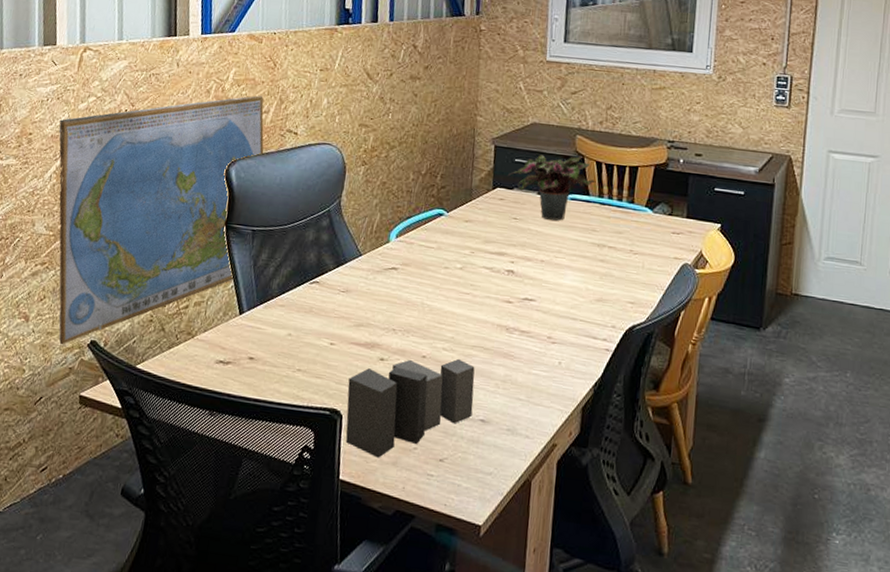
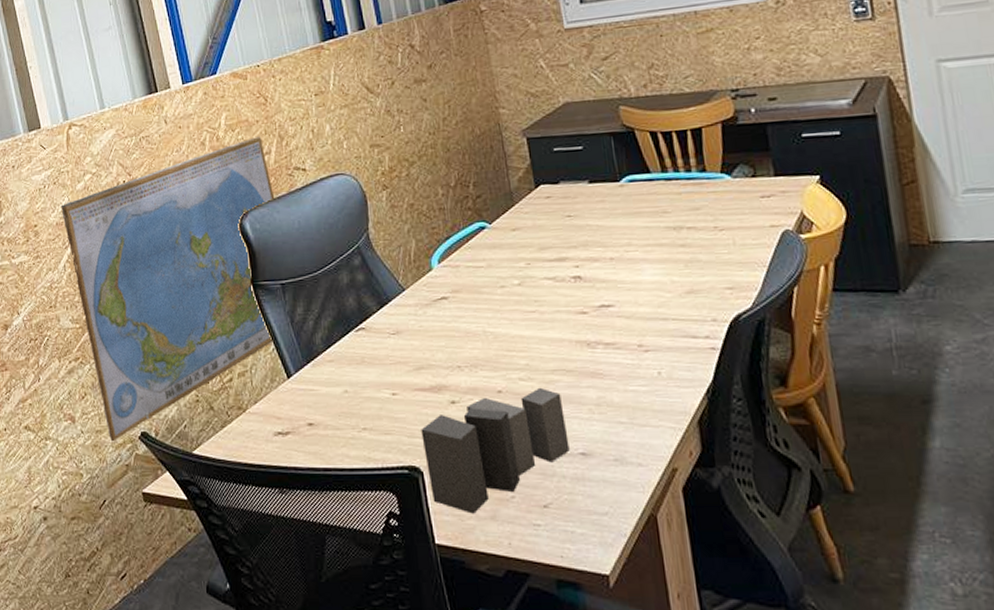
potted plant: present [508,155,596,221] -> none [550,129,655,210]

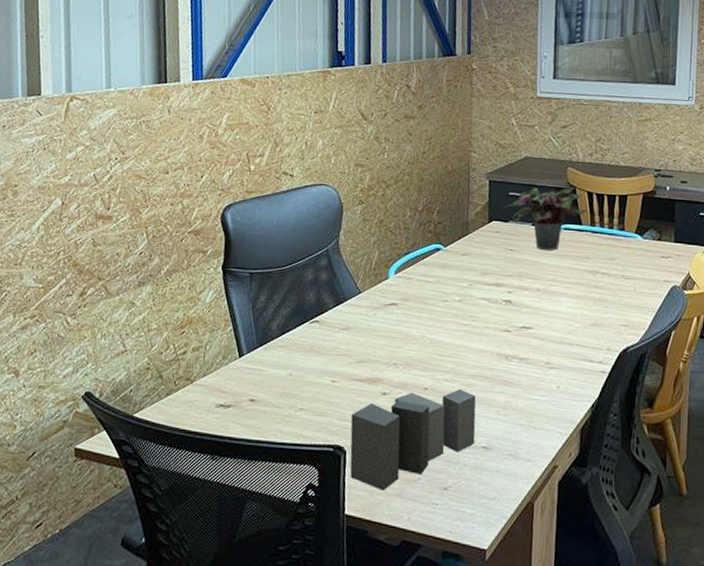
world map: present [60,135,275,442] -> none [45,139,260,398]
potted plant: none [550,129,655,210] -> present [503,187,588,250]

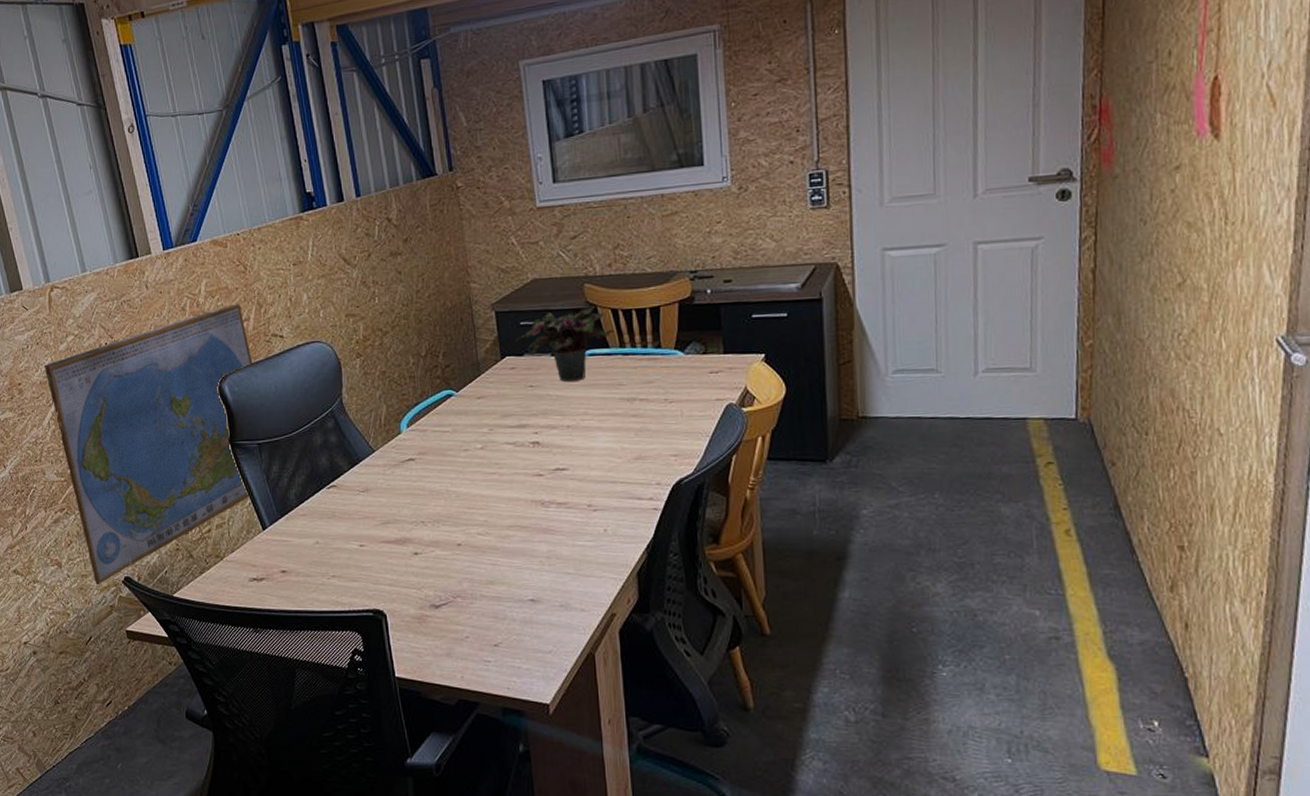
world map: none [45,139,260,398] -> present [44,302,253,585]
speaker: present [350,388,476,491] -> none [386,541,520,651]

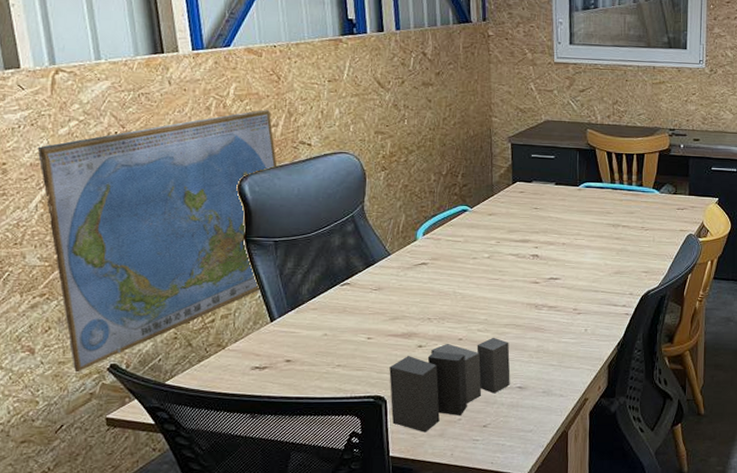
speaker: none [386,541,520,651] -> present [389,337,510,433]
potted plant: present [516,305,615,382] -> none [526,147,608,207]

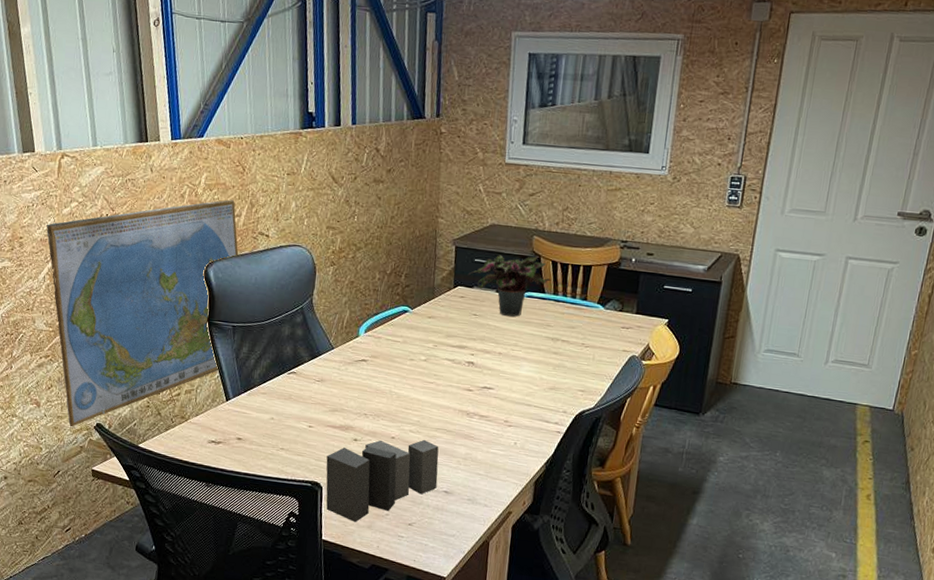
potted plant: none [526,147,608,207] -> present [469,255,552,317]

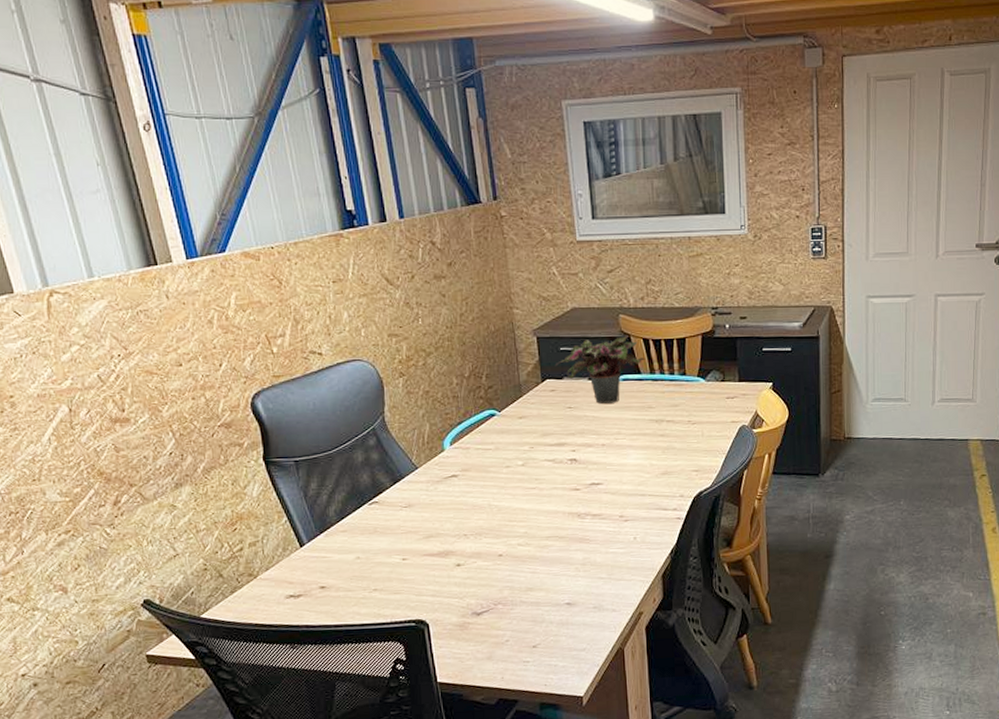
world map: present [46,199,239,427] -> none [42,318,289,610]
speaker: present [326,439,439,522] -> none [428,551,558,656]

